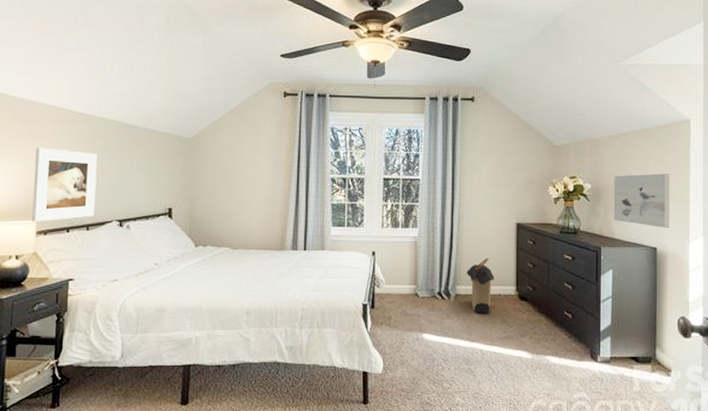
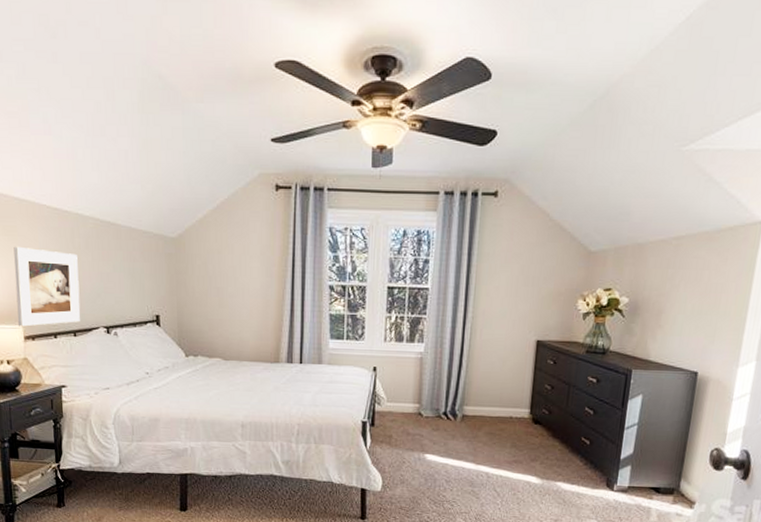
laundry hamper: present [467,257,495,314] -> none [476,377,508,437]
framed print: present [613,173,670,228] -> none [650,286,726,350]

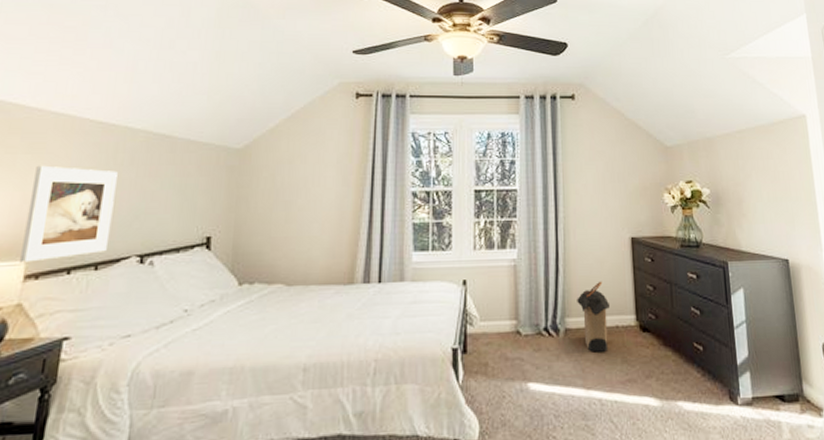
laundry hamper: none [476,377,508,437] -> present [577,281,611,352]

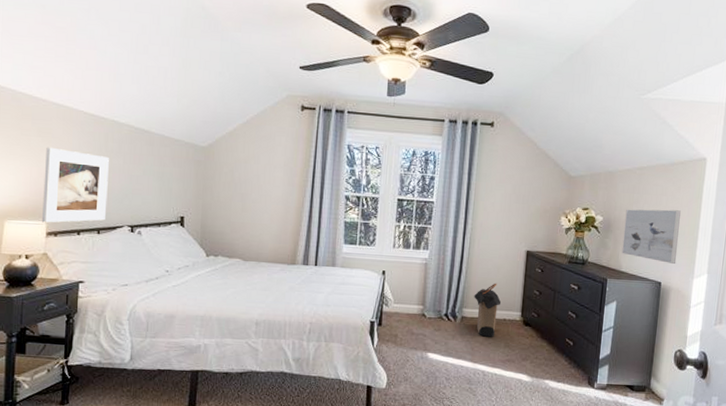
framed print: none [733,174,800,236] -> present [622,209,681,264]

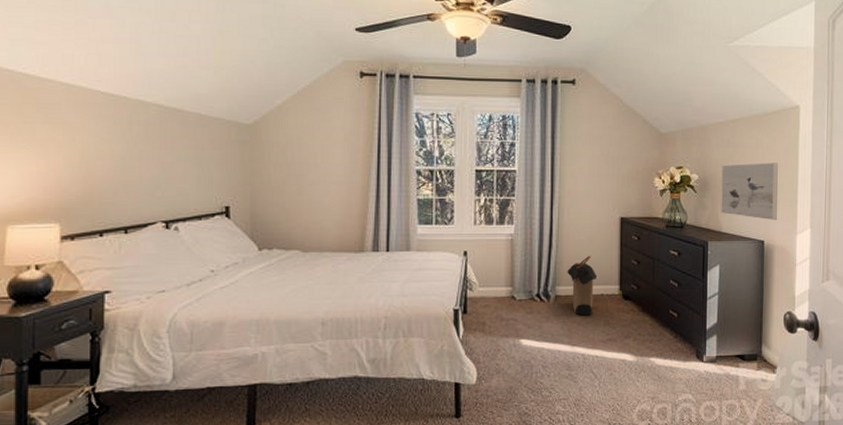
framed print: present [42,147,109,223] -> none [54,135,135,225]

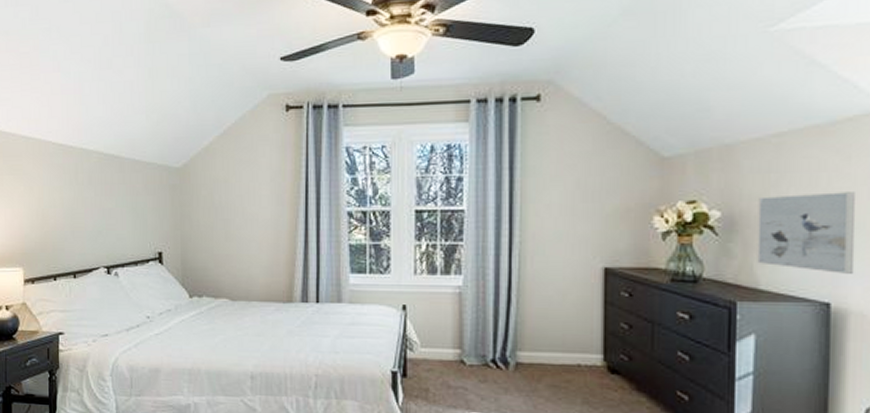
laundry hamper: present [567,255,598,316] -> none [531,314,572,390]

